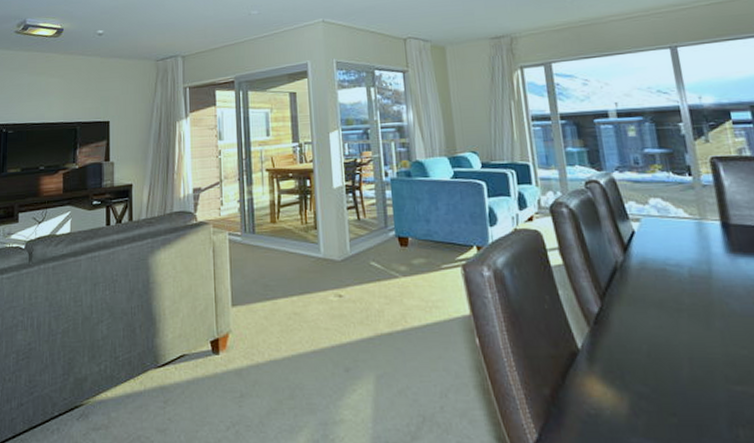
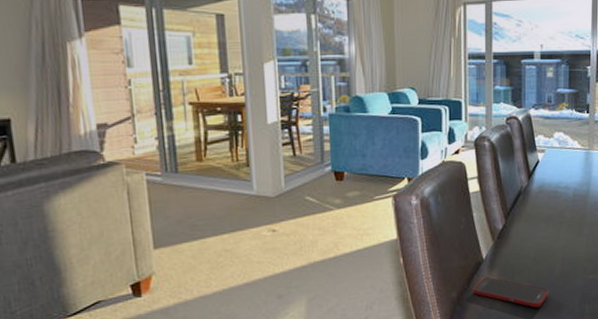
cell phone: none [569,373,679,424] -> present [472,277,549,308]

